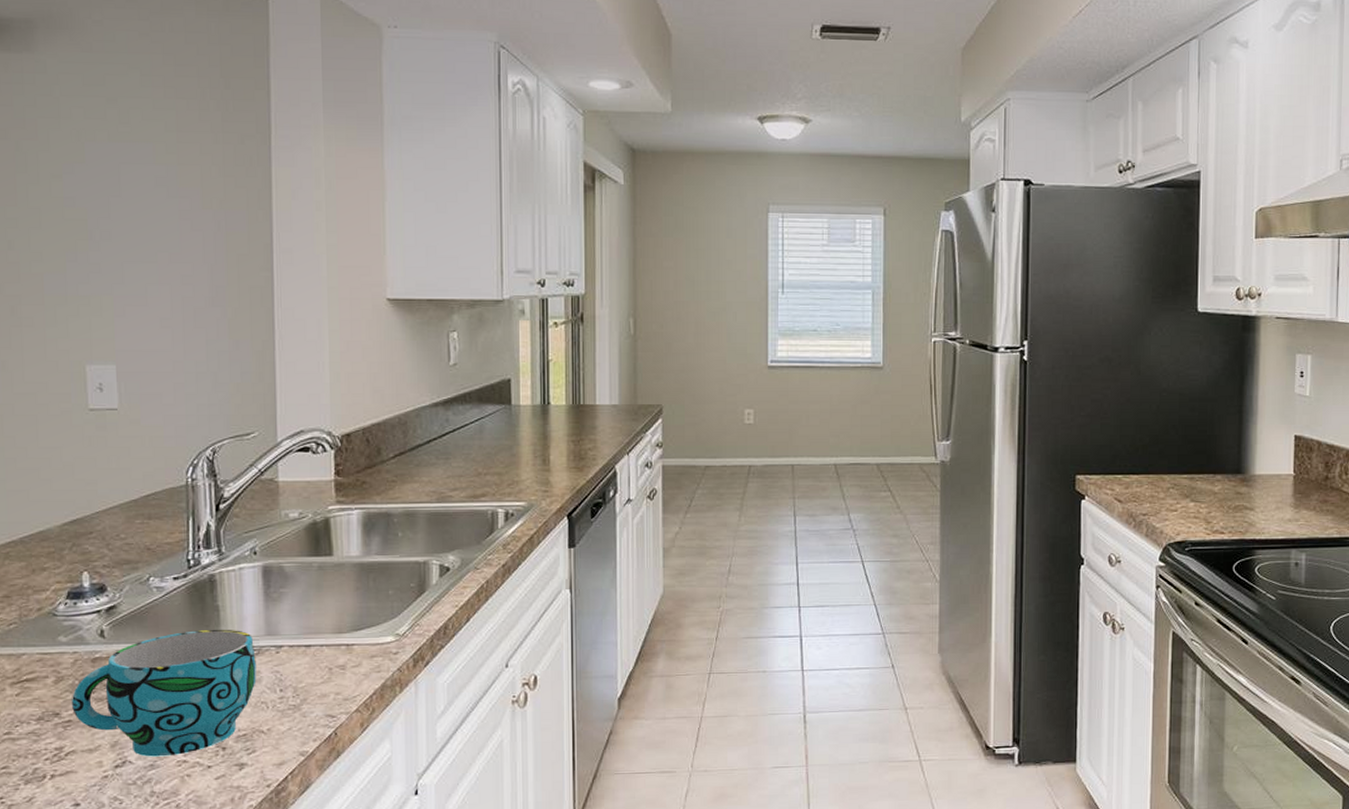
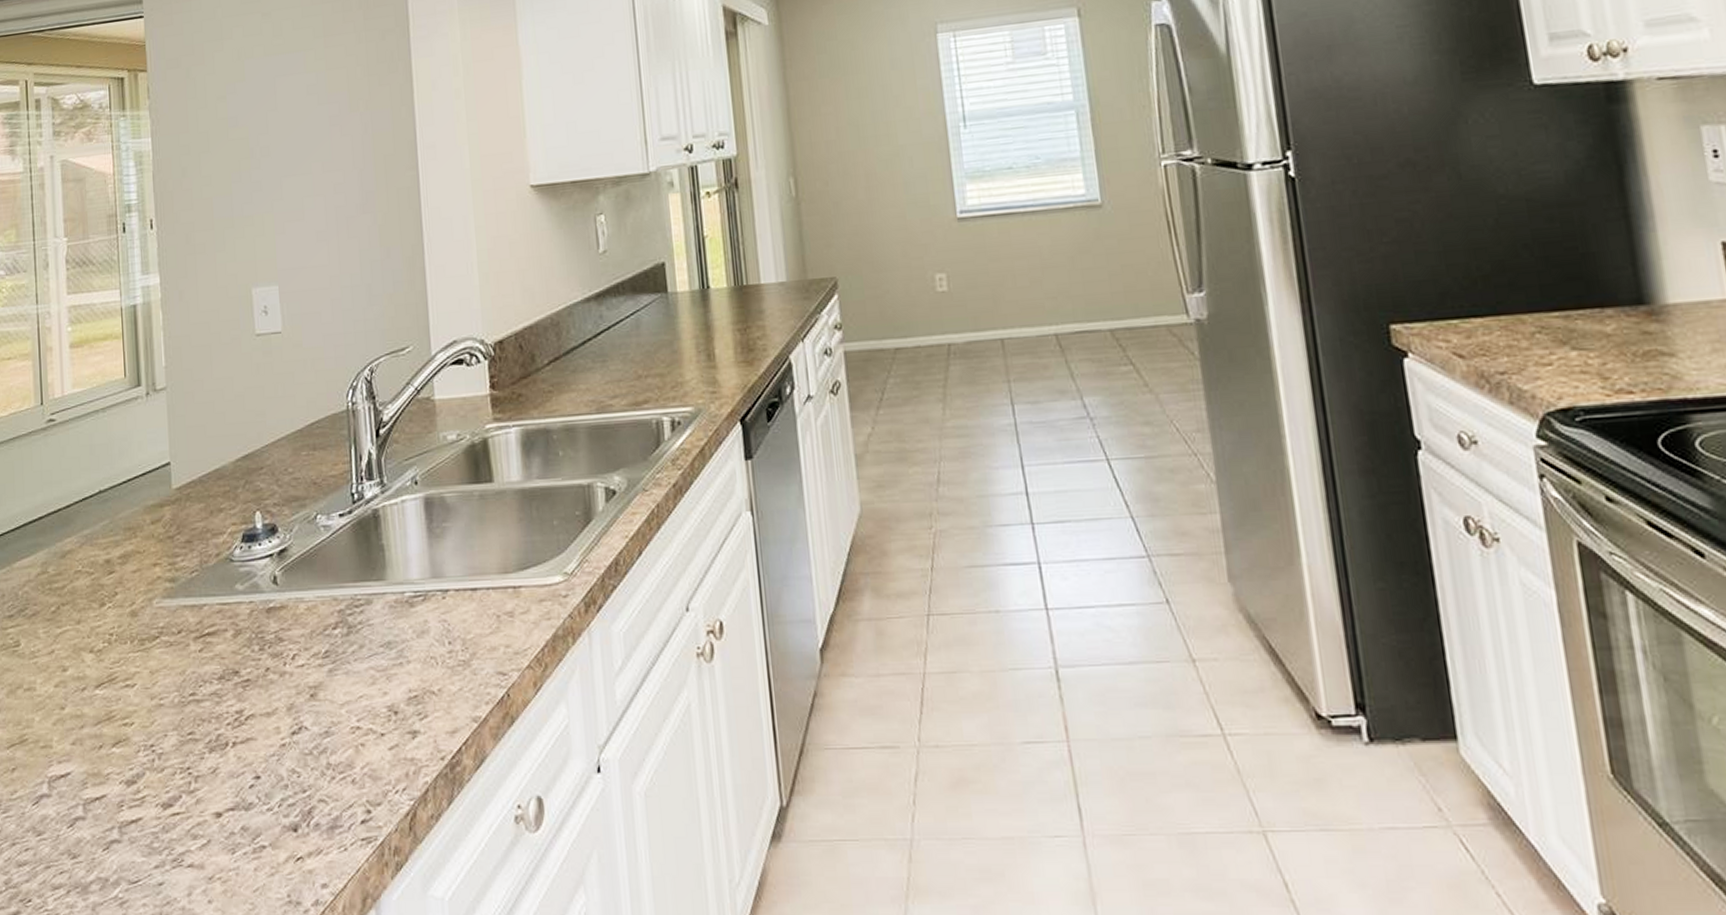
cup: present [72,629,256,757] -> none [249,571,424,722]

